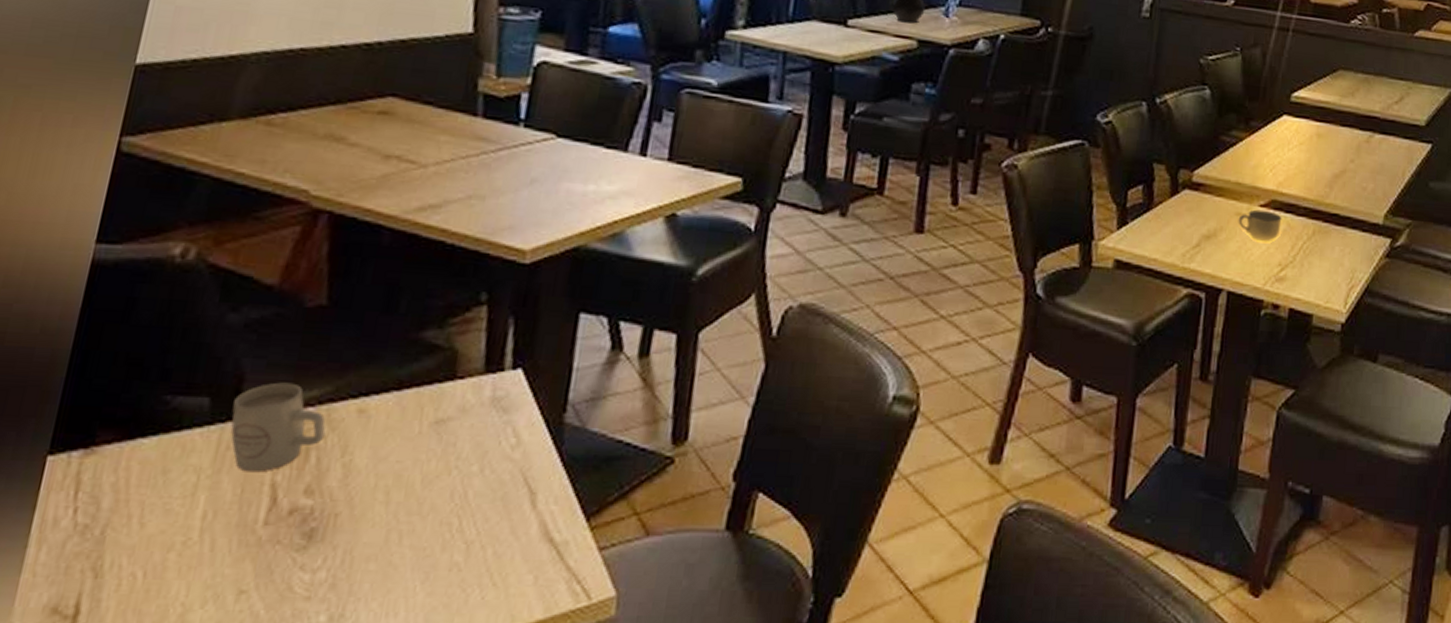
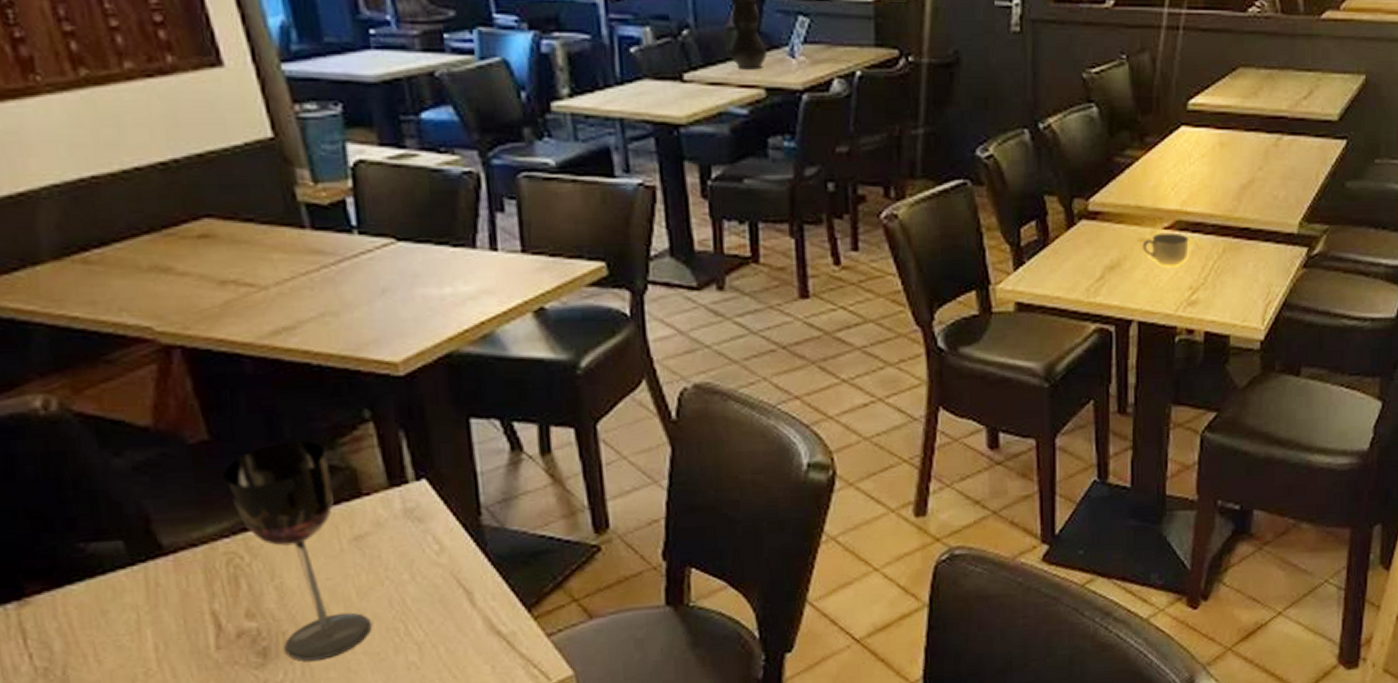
mug: present [230,382,326,473] -> none [147,517,249,605]
wineglass: none [327,316,434,549] -> present [223,441,372,661]

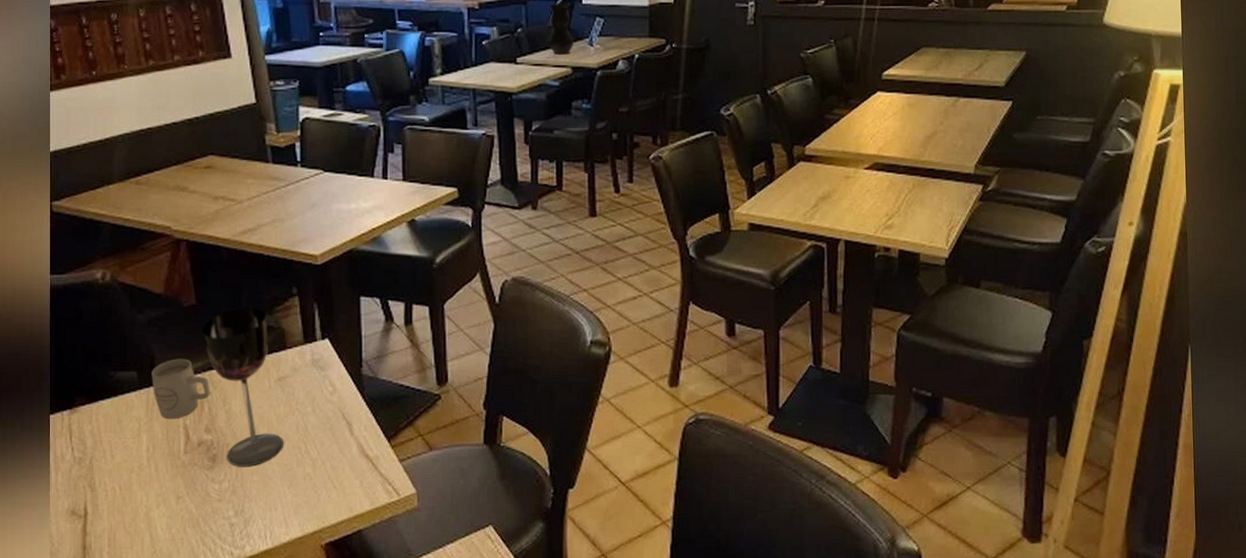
mug: none [147,517,249,605] -> present [152,358,211,419]
cup: present [1142,232,1189,266] -> none [847,172,885,198]

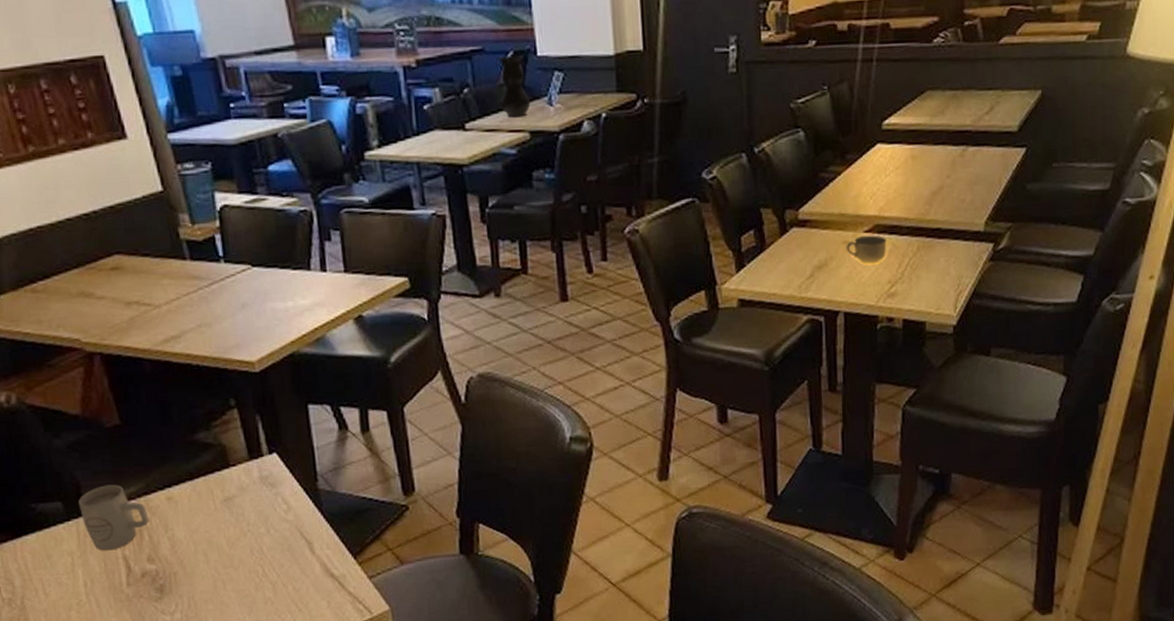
wineglass: present [202,308,284,467] -> none [130,424,239,596]
cup: none [847,172,885,198] -> present [846,235,887,264]

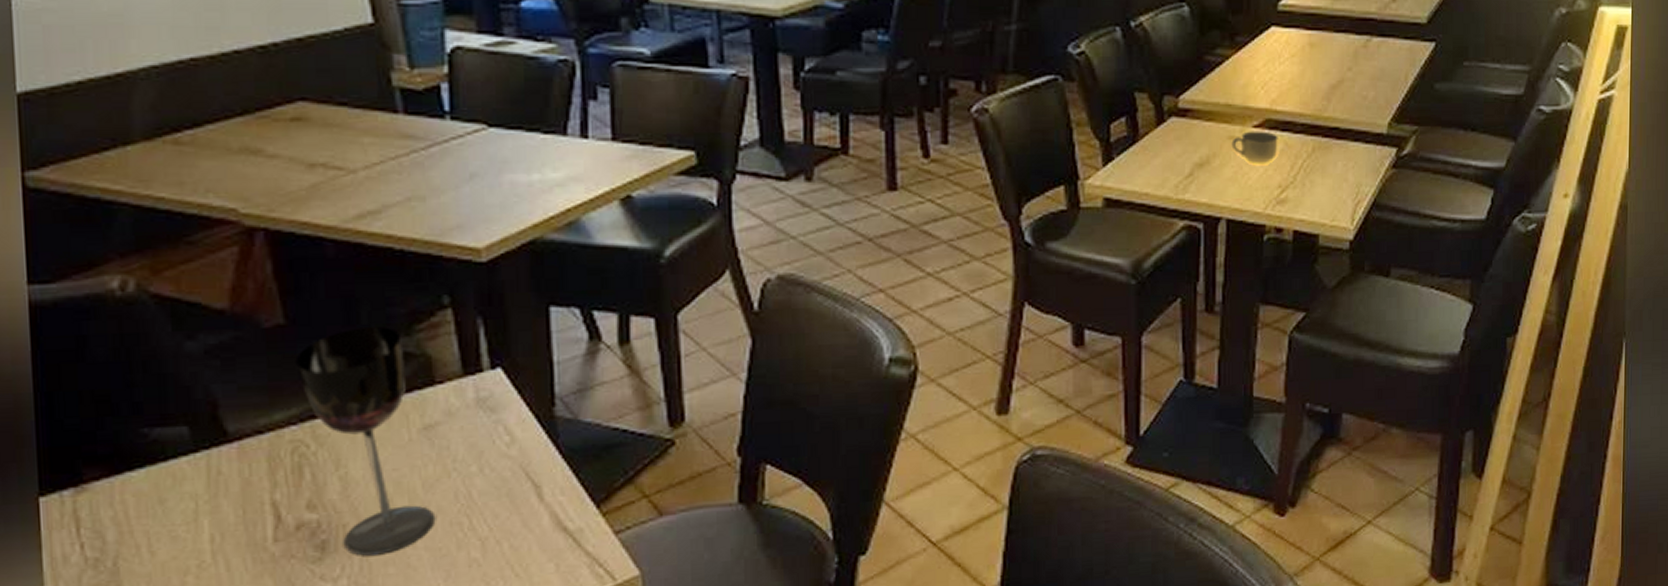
mug: present [78,484,150,551] -> none [213,404,315,494]
wineglass: none [130,424,239,596] -> present [295,327,436,556]

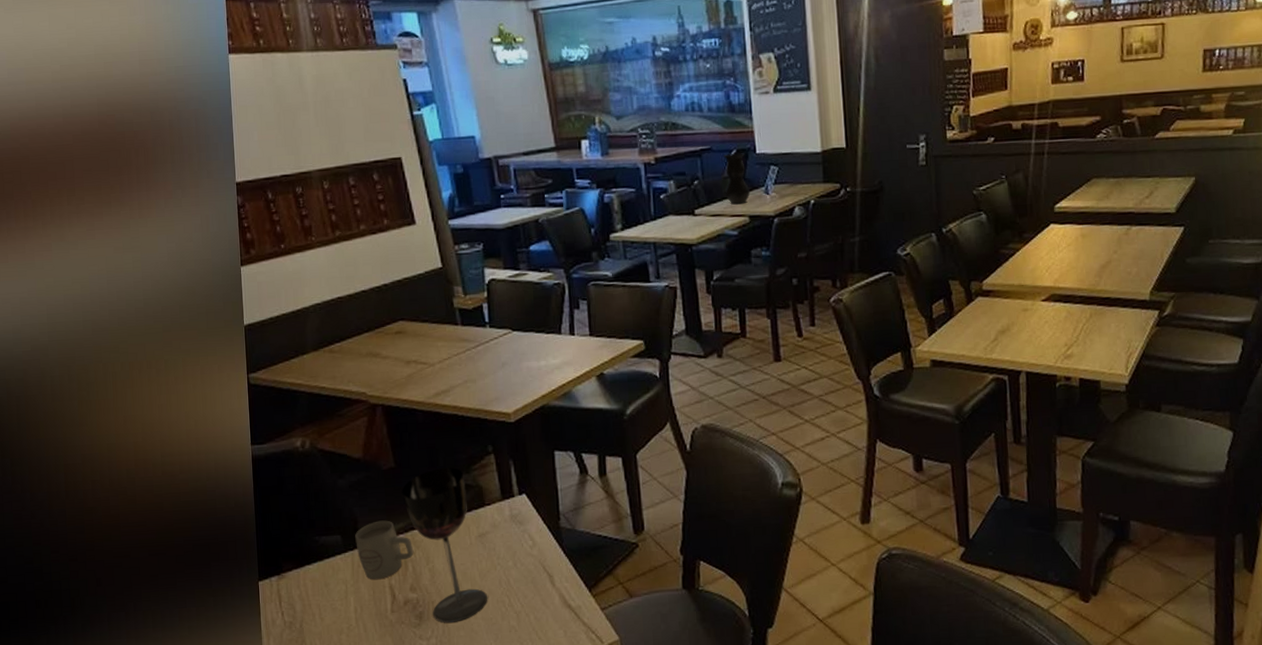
mug: none [213,404,315,494] -> present [355,520,414,580]
cup: present [1231,131,1278,165] -> none [1025,303,1062,329]

